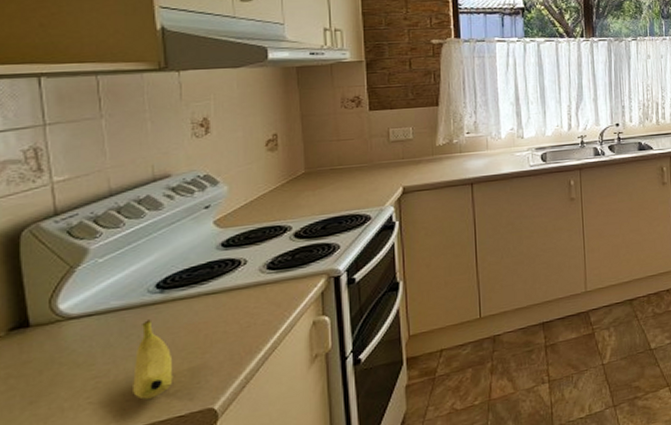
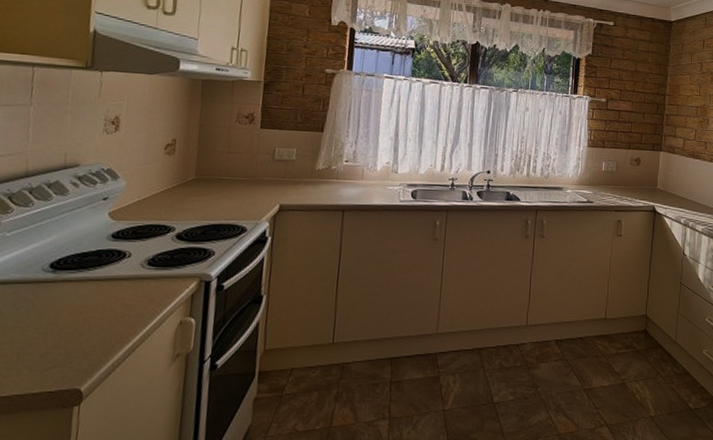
fruit: present [133,319,173,400] -> none [14,296,53,370]

